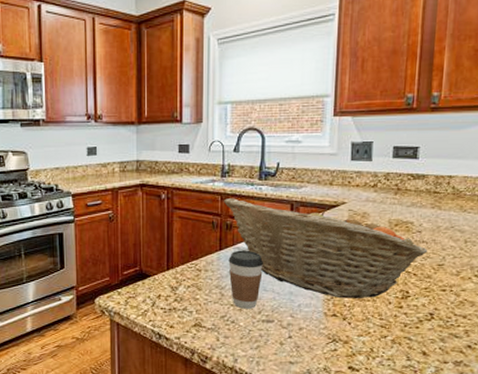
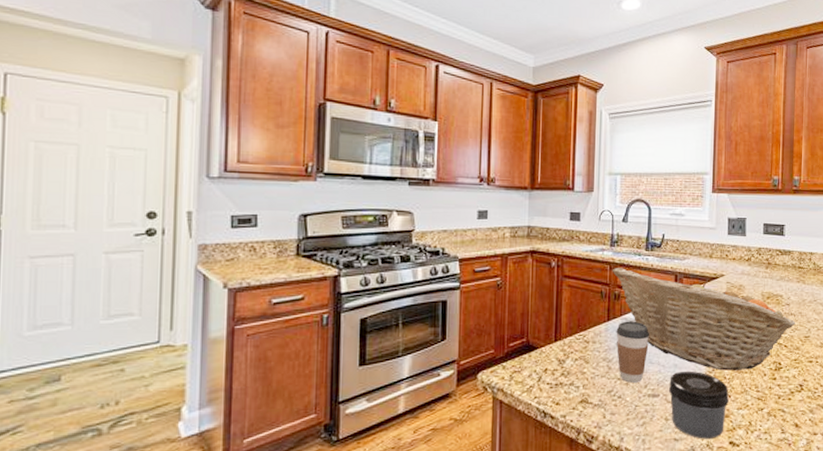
jar: none [284,298,349,363] -> present [669,371,729,439]

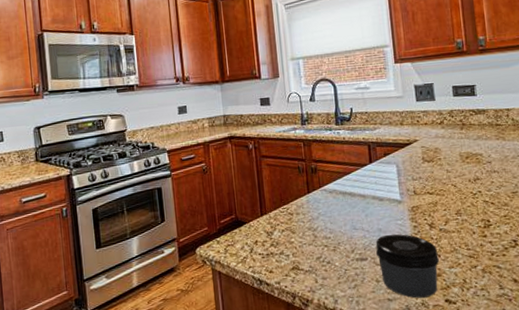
fruit basket: present [612,268,796,371] -> none [305,143,501,232]
coffee cup: present [616,321,649,383] -> none [317,191,351,249]

